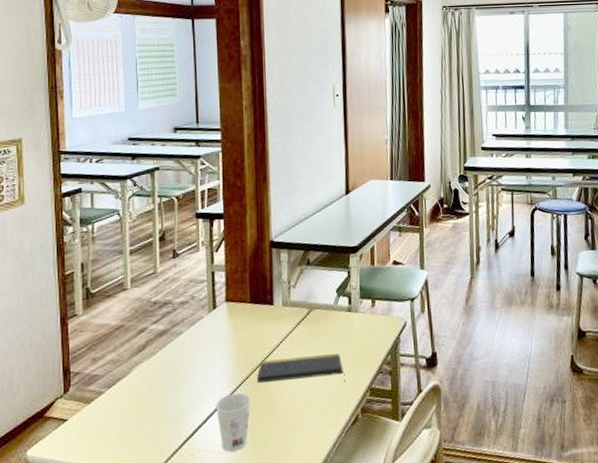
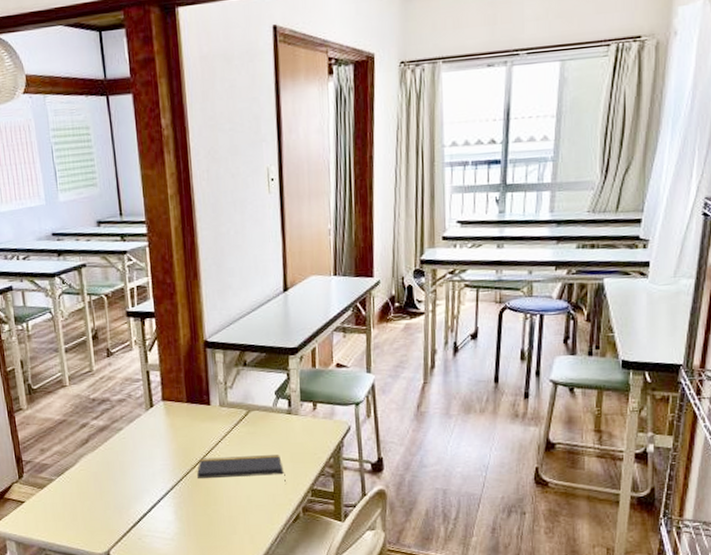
cup: present [216,392,251,452] -> none [159,486,193,538]

